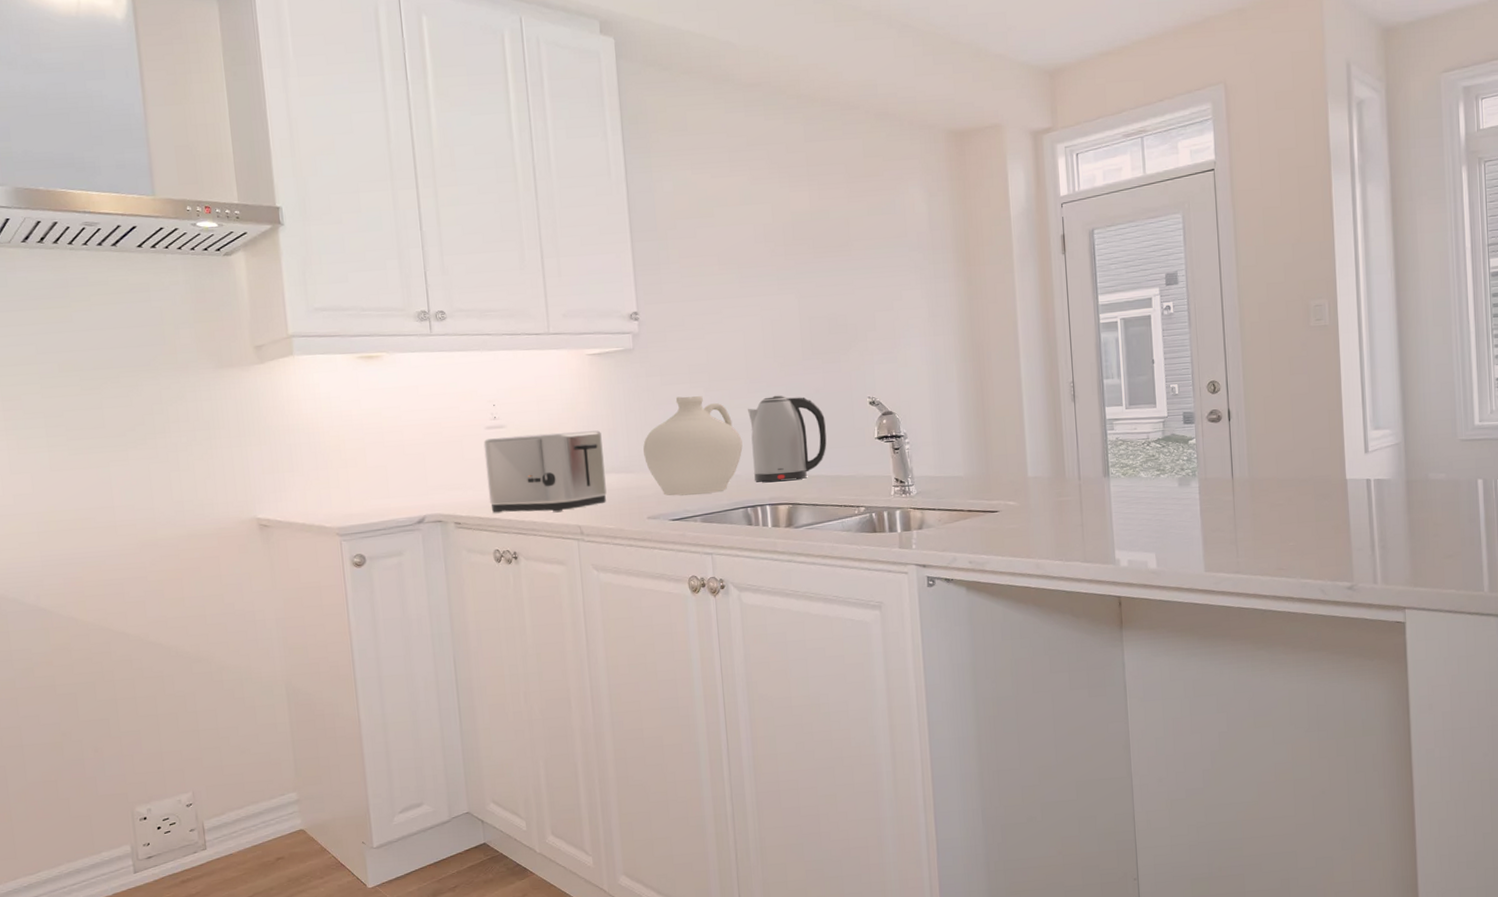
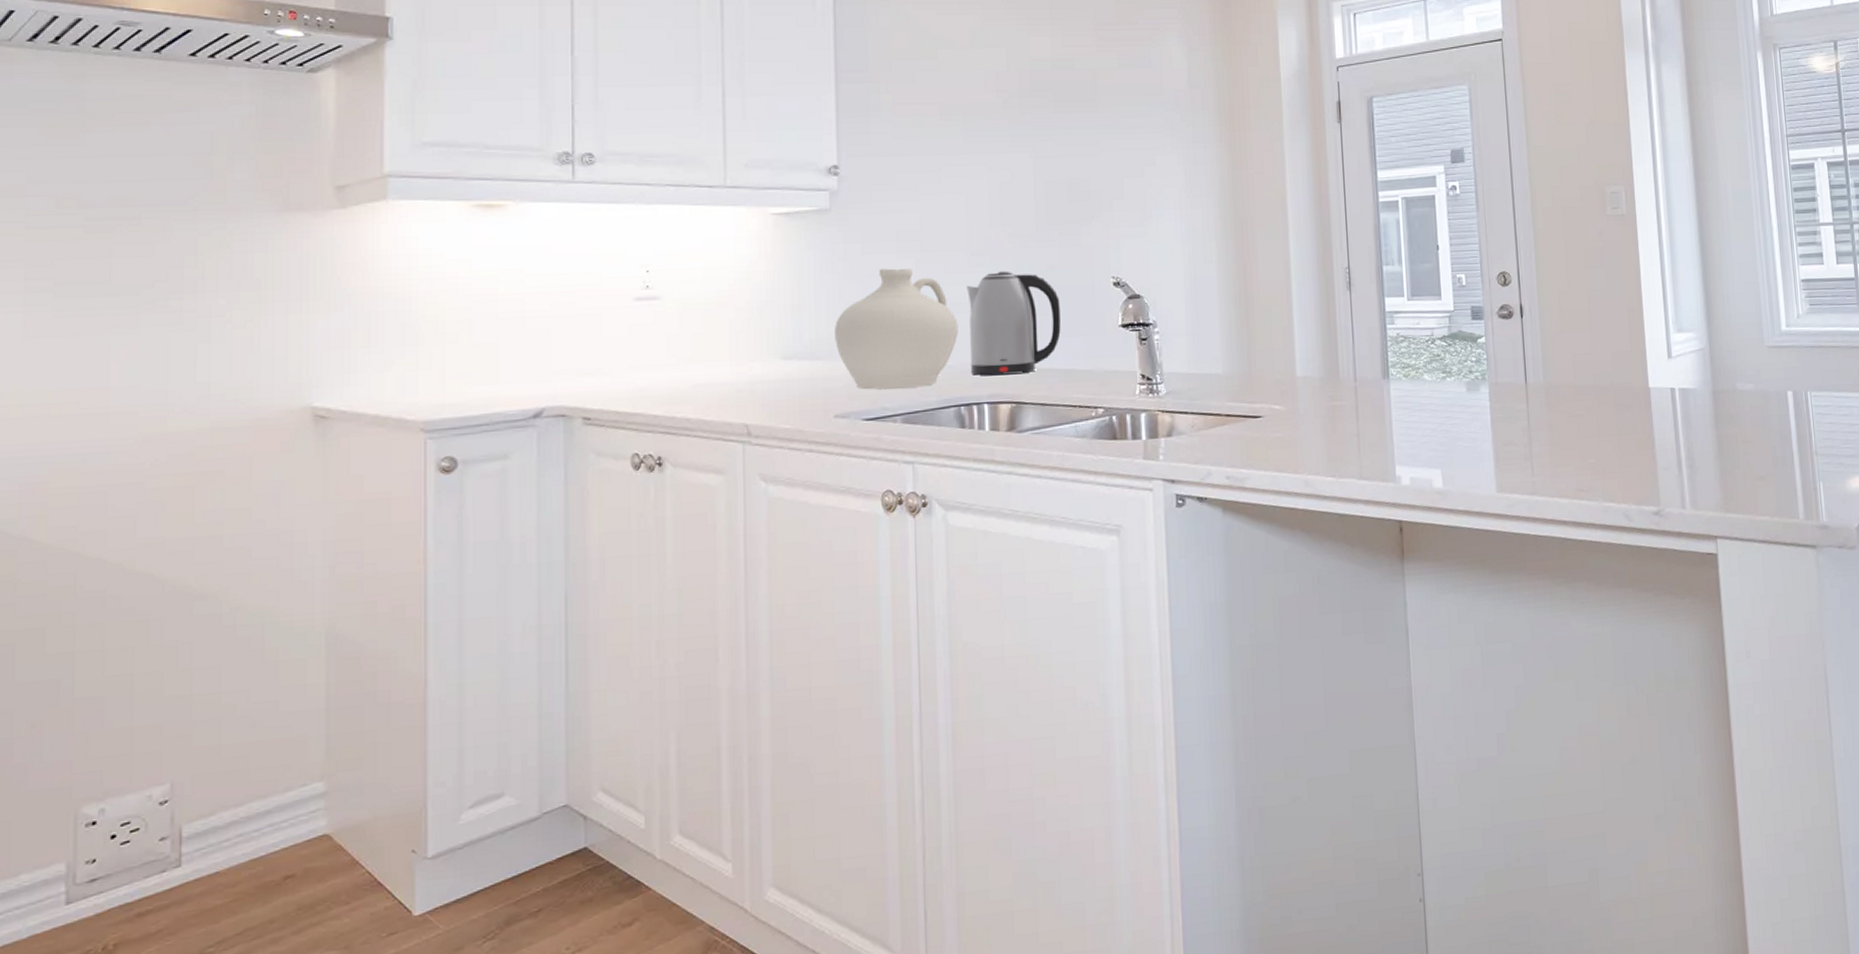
toaster: present [483,430,607,513] -> none [630,306,784,406]

